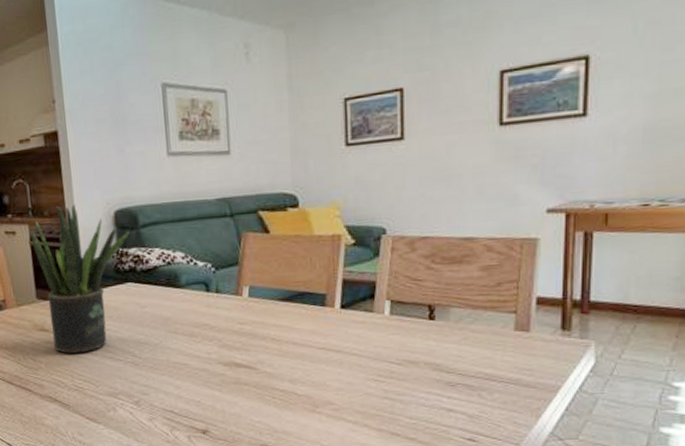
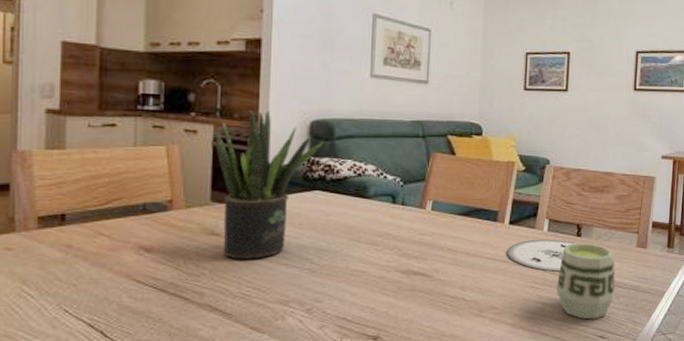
plate: none [341,324,429,362] -> present [507,239,577,272]
cup: none [407,327,488,419] -> present [557,243,616,320]

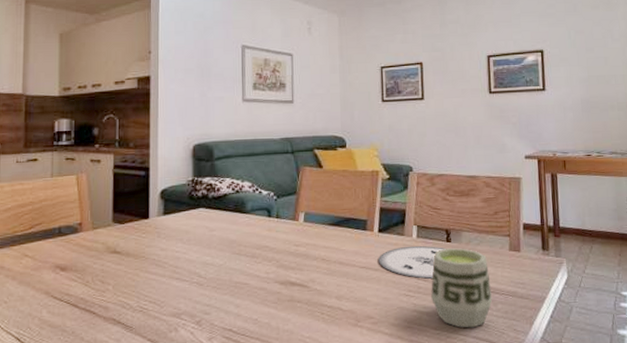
potted plant: present [214,110,324,260] -> none [115,137,205,275]

